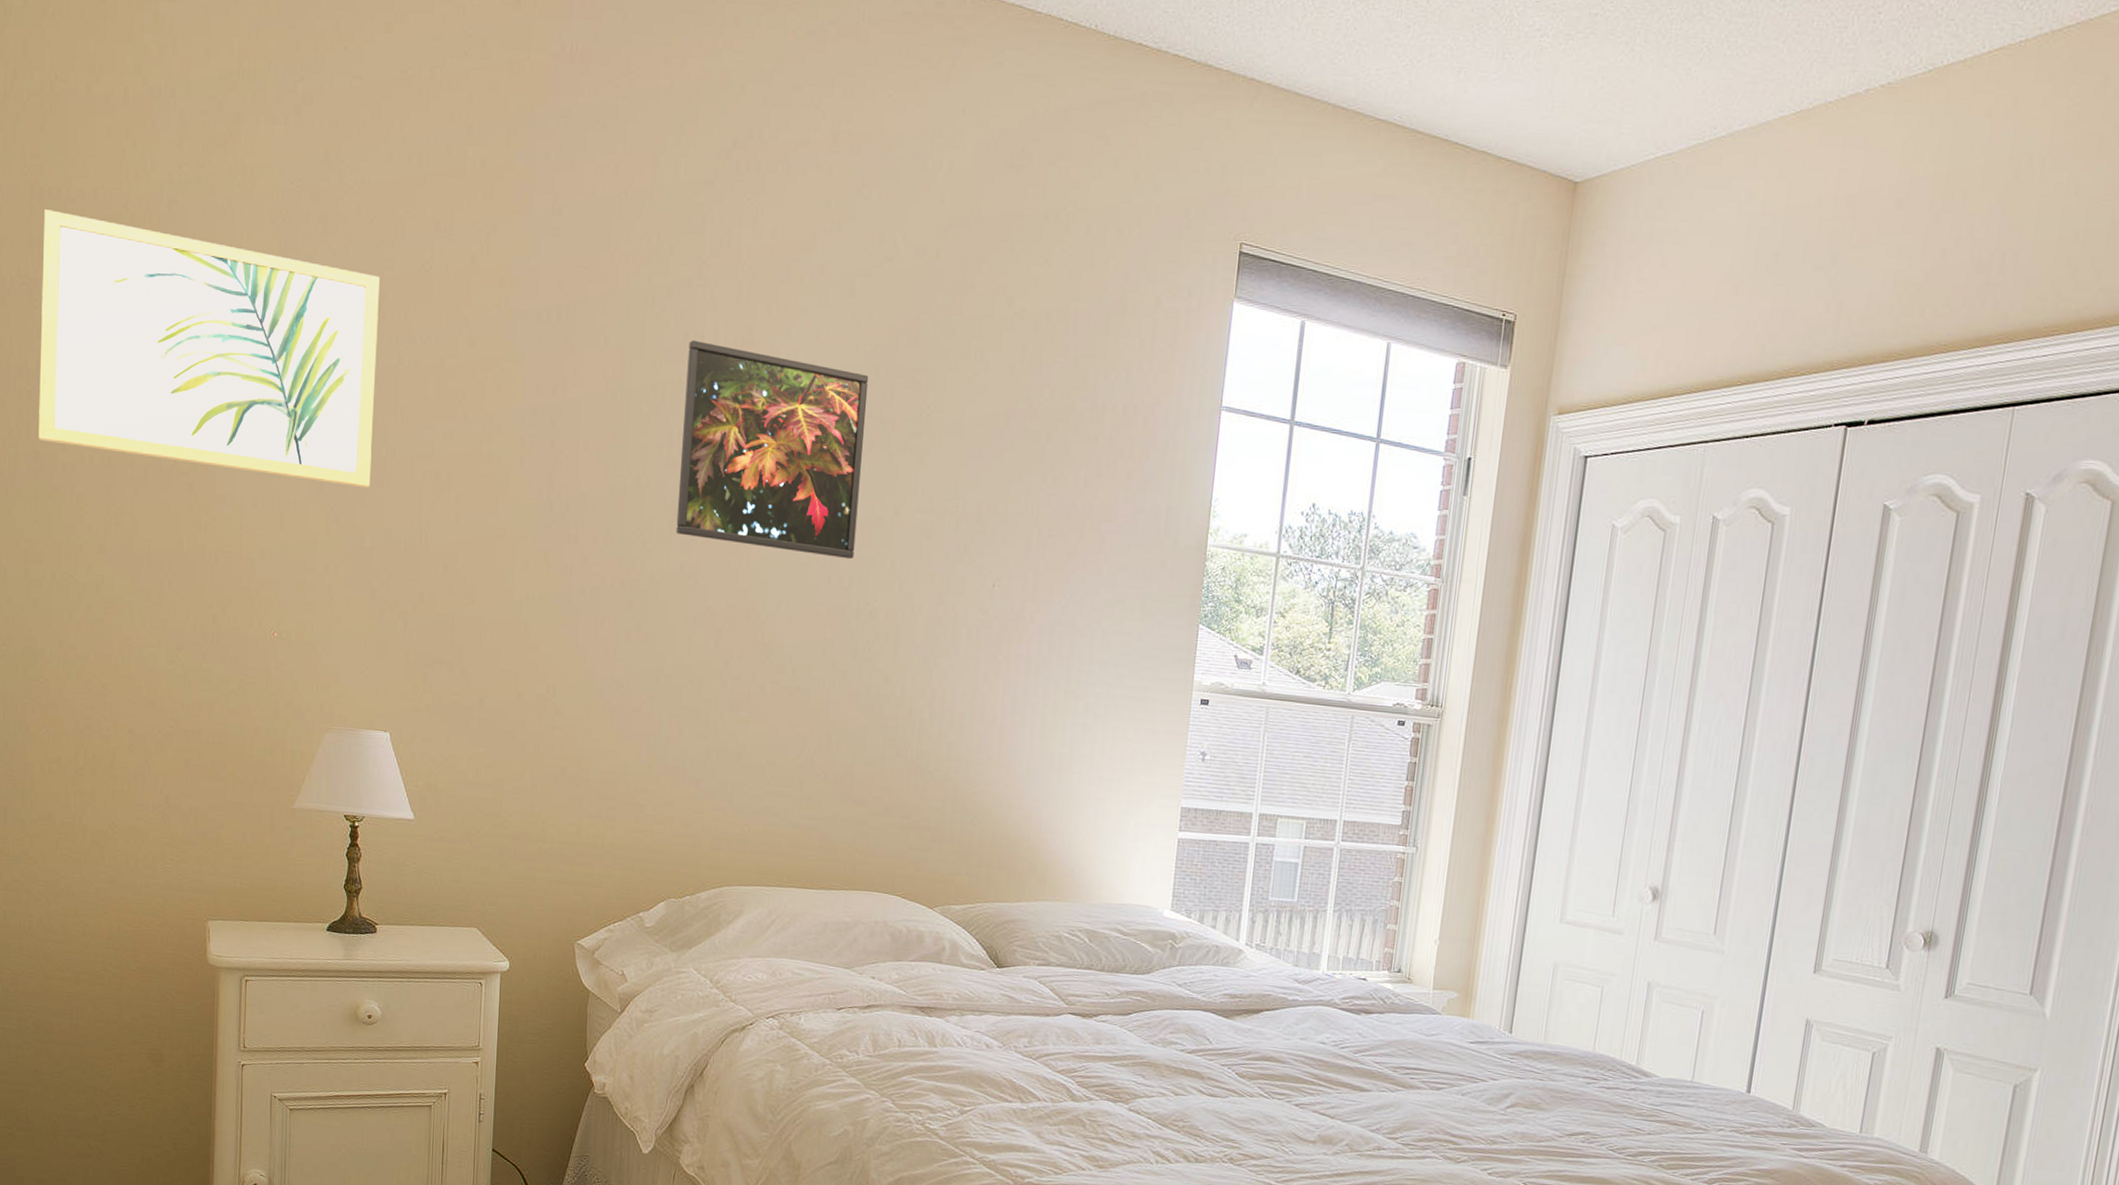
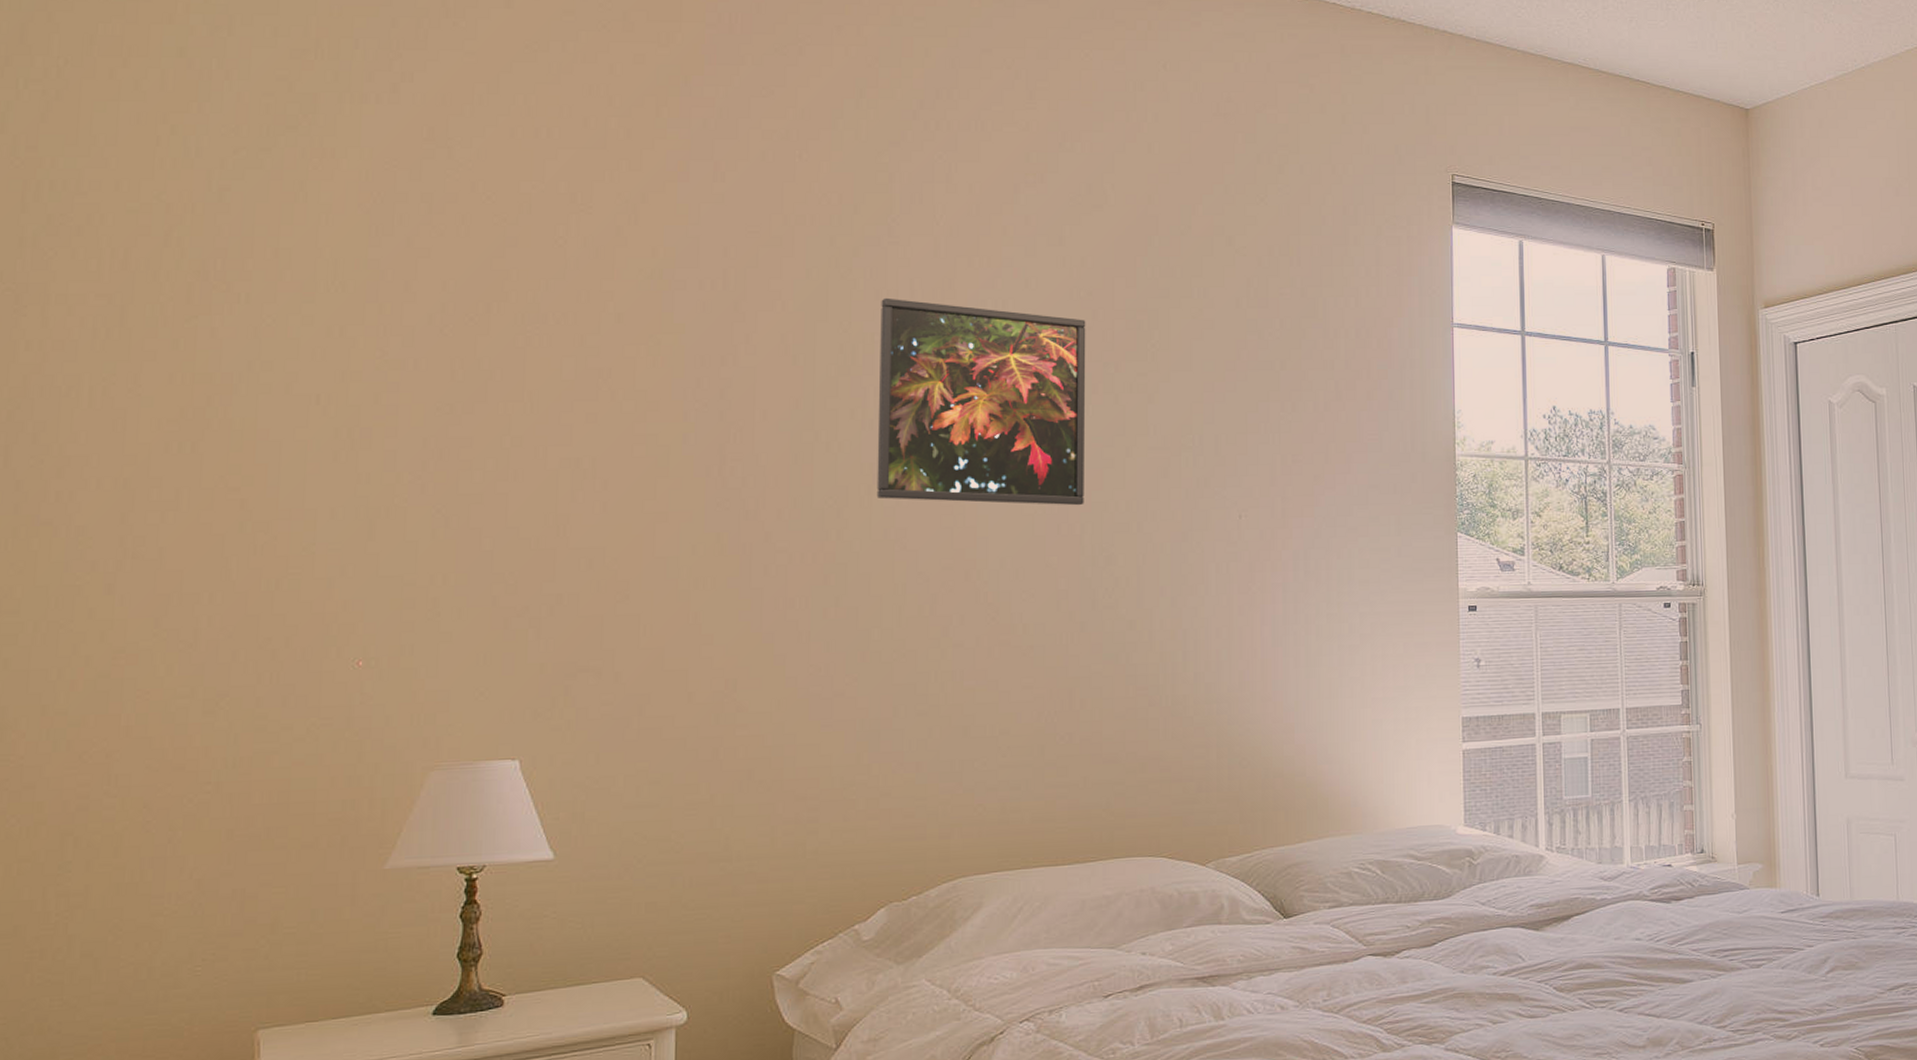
wall art: present [38,209,380,489] -> none [21,205,500,485]

